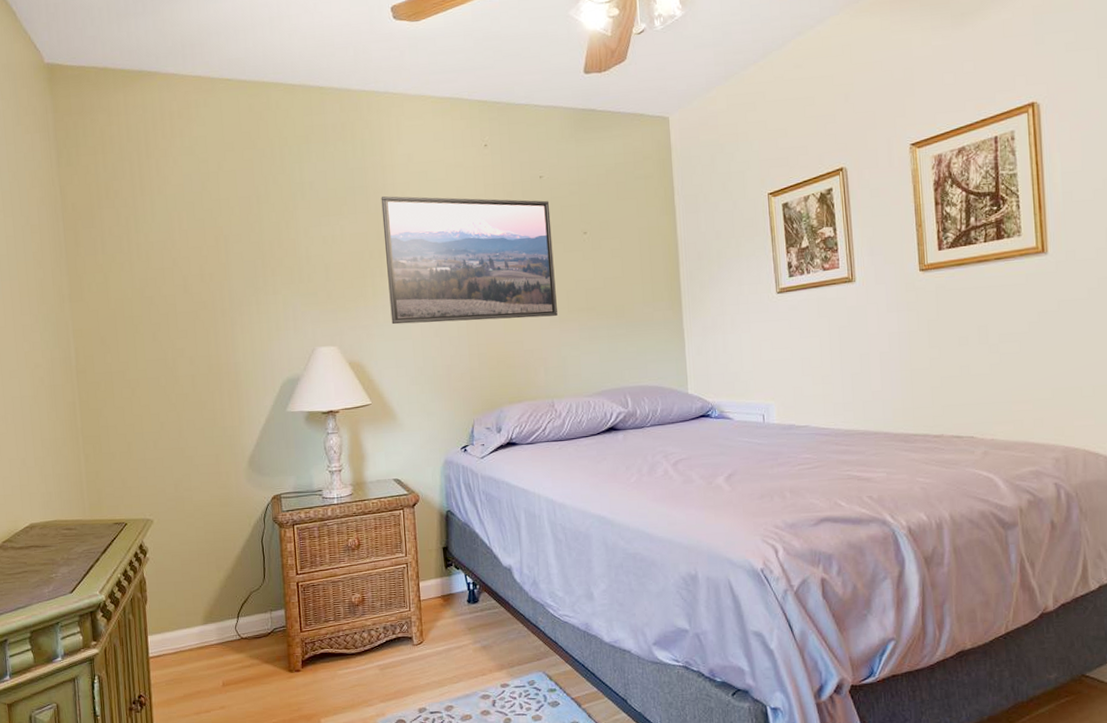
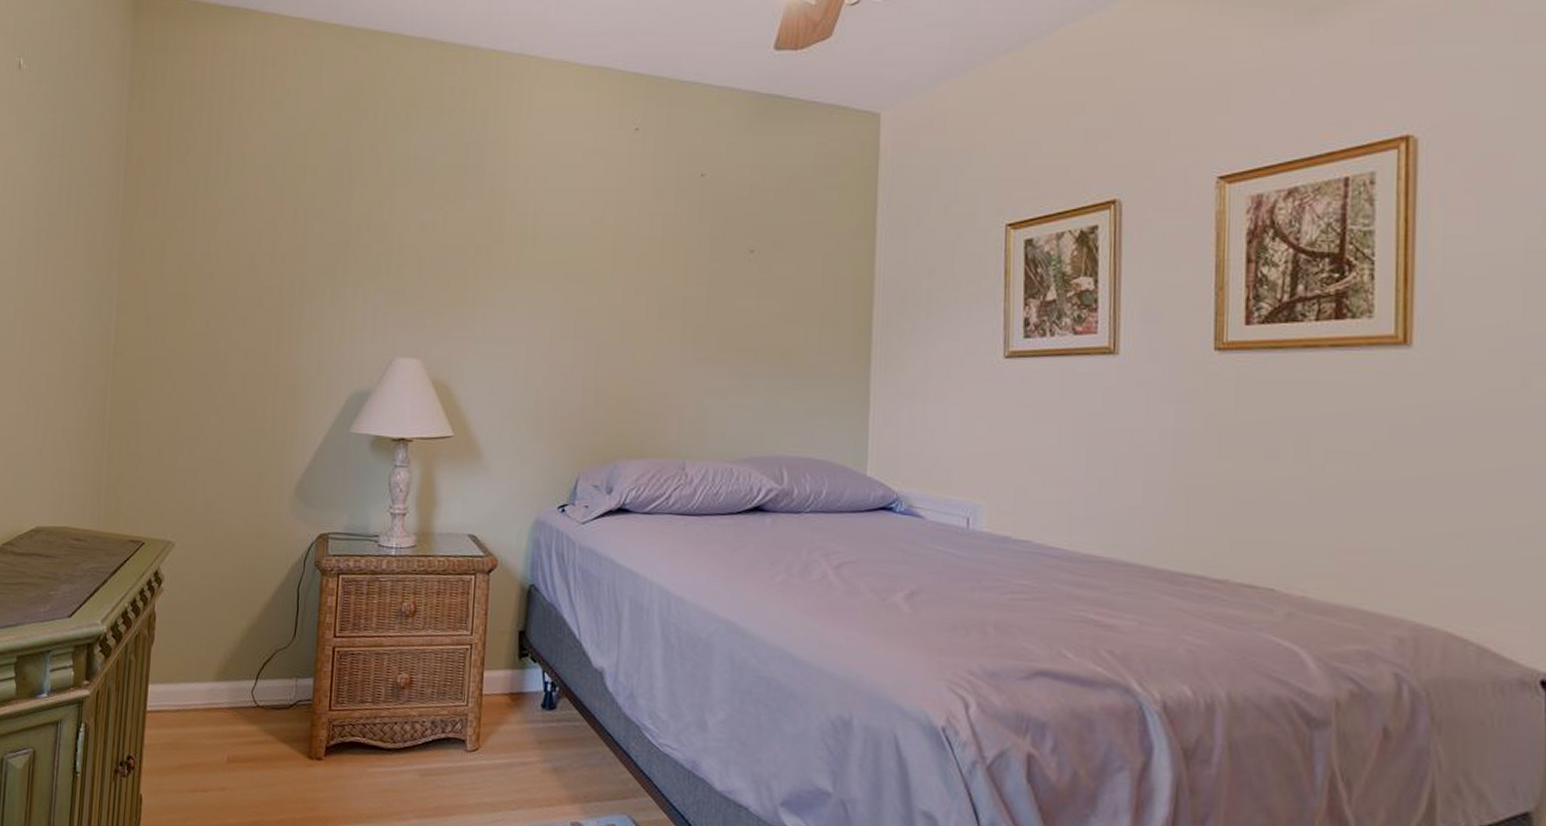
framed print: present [381,196,558,325] -> none [491,181,710,353]

